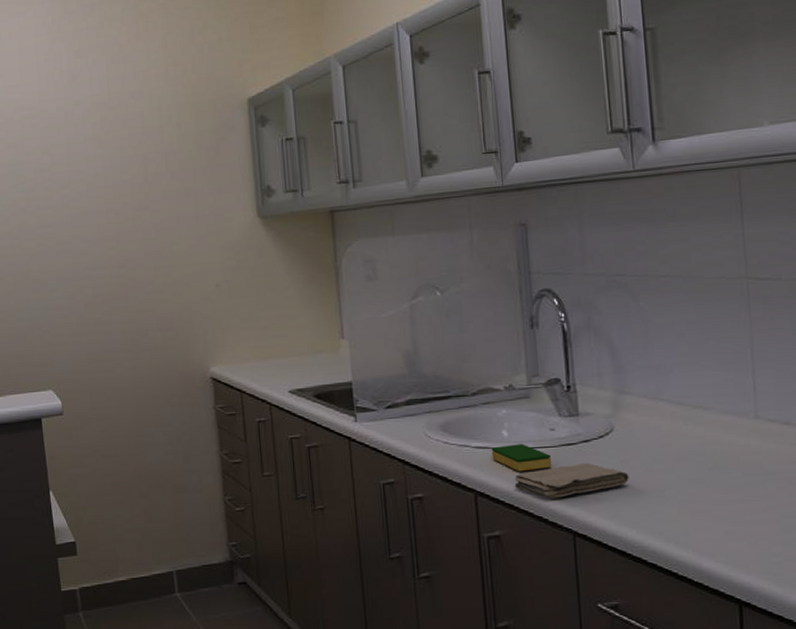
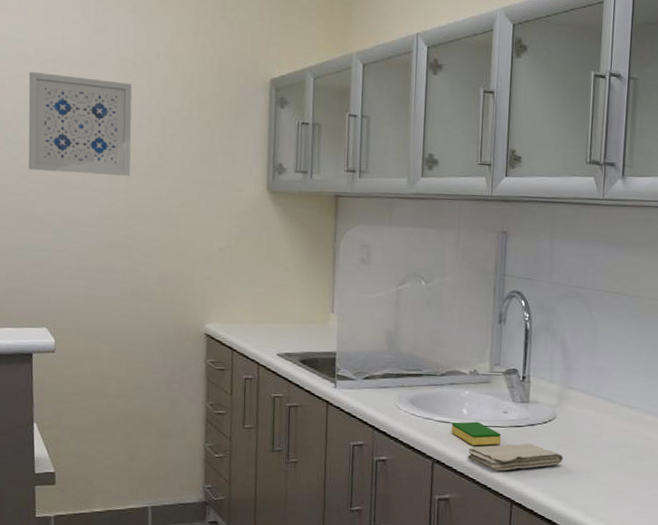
wall art: none [10,126,118,230] -> present [28,71,132,178]

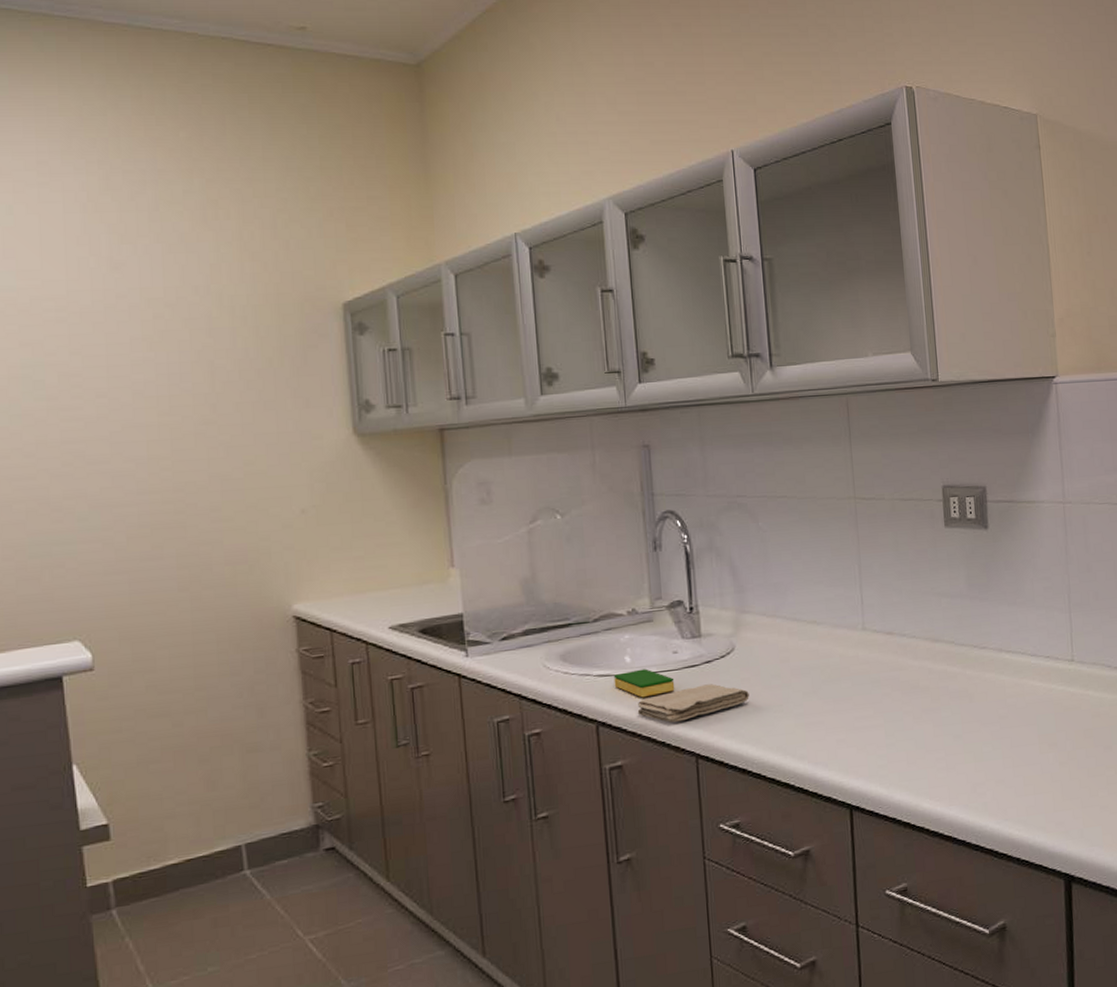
wall art: present [28,71,132,178] -> none [24,325,175,447]

